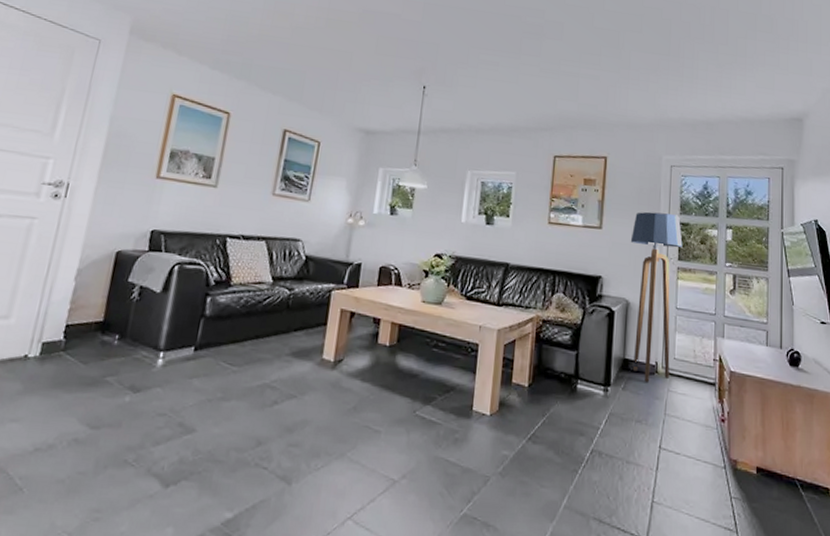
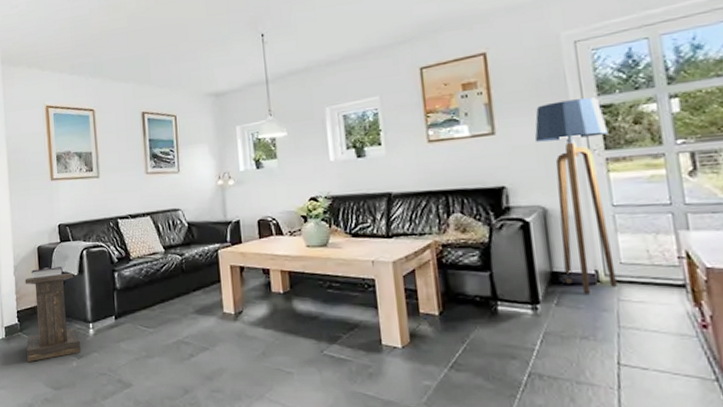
lectern: none [63,277,155,391] -> present [25,267,81,362]

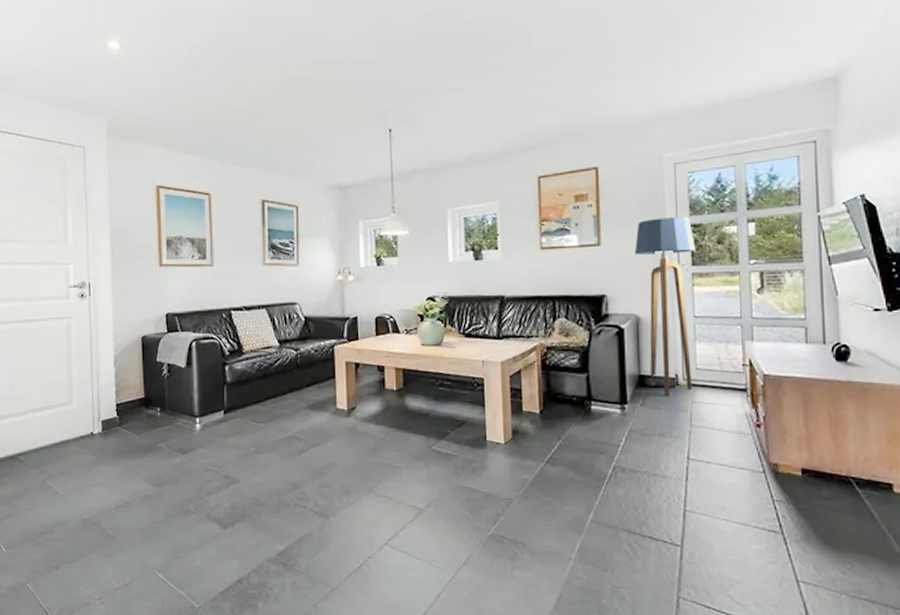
lectern: present [25,267,81,362] -> none [126,358,185,457]

